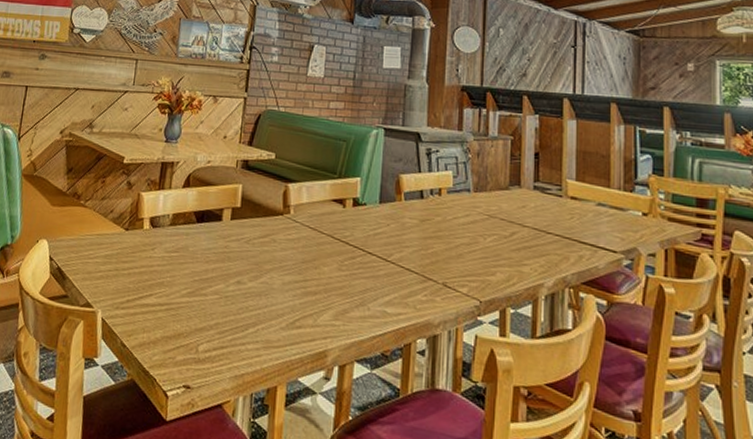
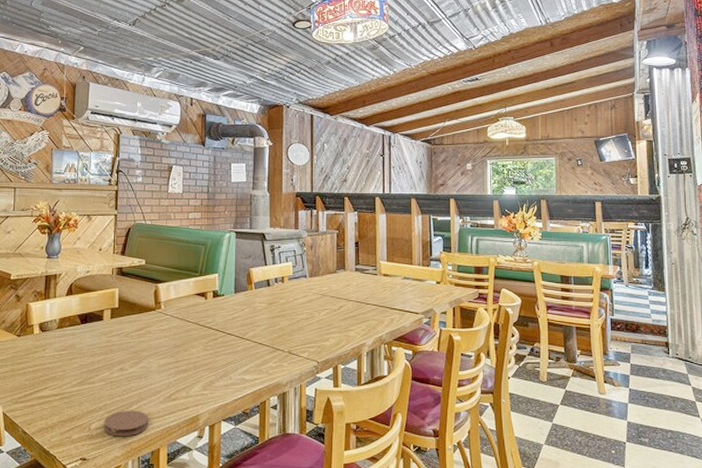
coaster: none [213,332,267,366] -> present [104,410,149,437]

